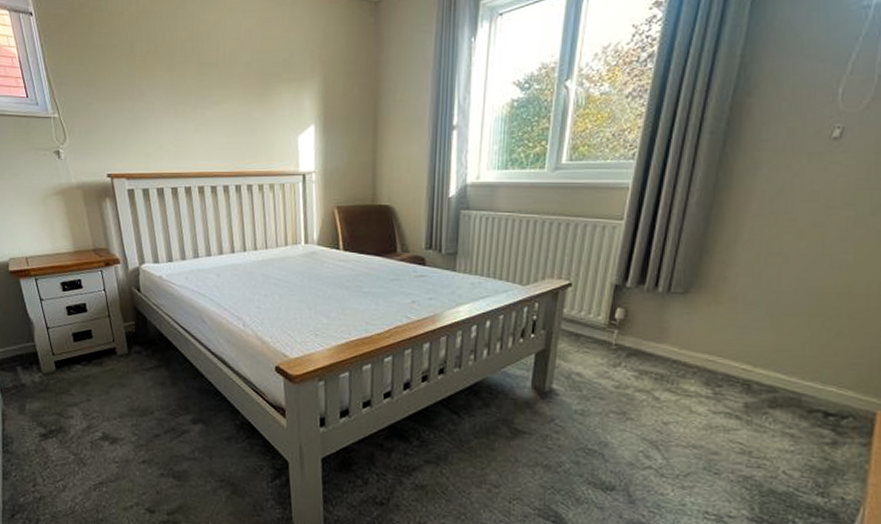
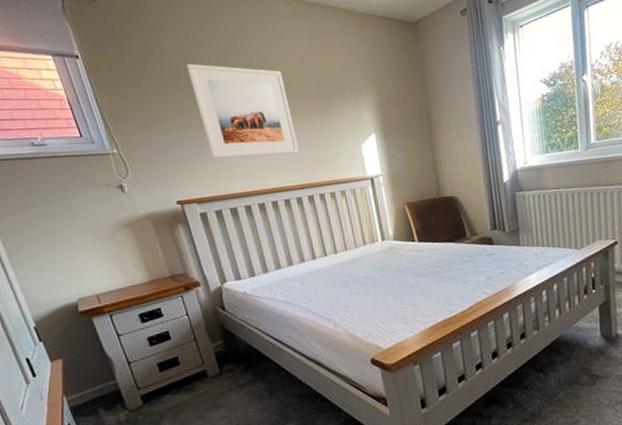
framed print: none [132,30,233,138] -> present [187,63,299,159]

